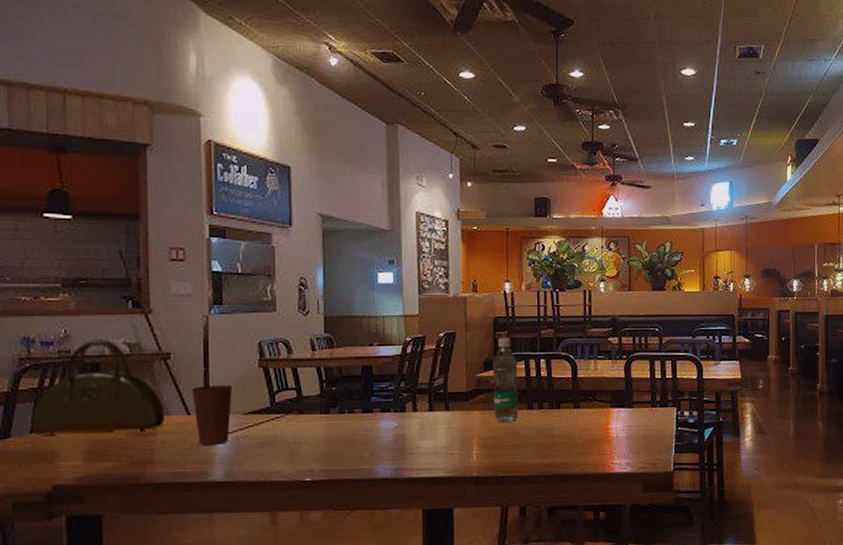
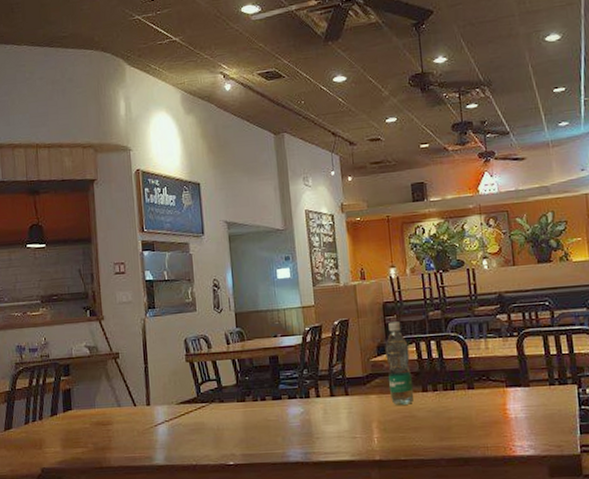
handbag: present [31,339,166,435] -> none [25,344,118,426]
cup: present [193,385,233,445] -> none [137,379,167,432]

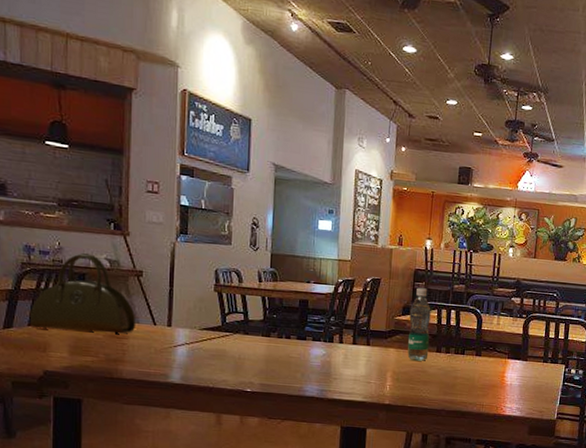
handbag: none [25,344,118,426] -> present [29,253,136,334]

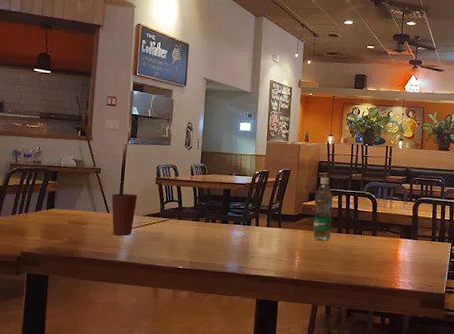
handbag: present [29,253,136,334] -> none [13,155,94,220]
cup: none [159,302,192,353] -> present [112,193,138,236]

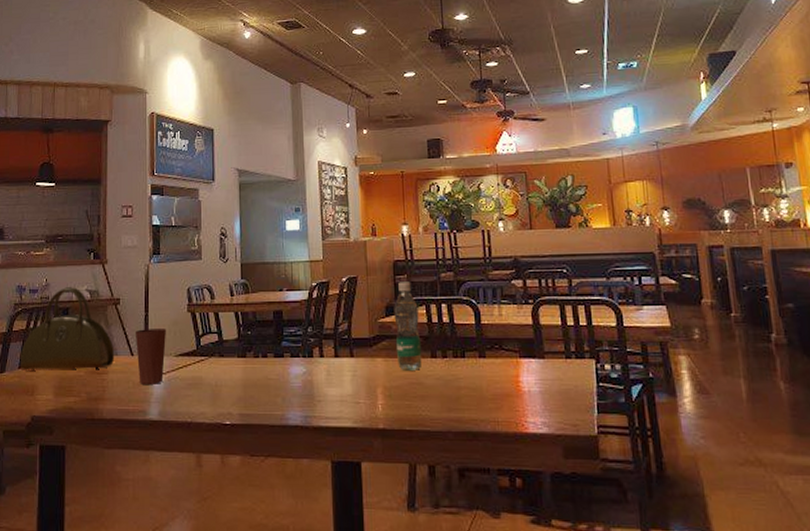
handbag: none [13,155,94,220] -> present [20,287,115,370]

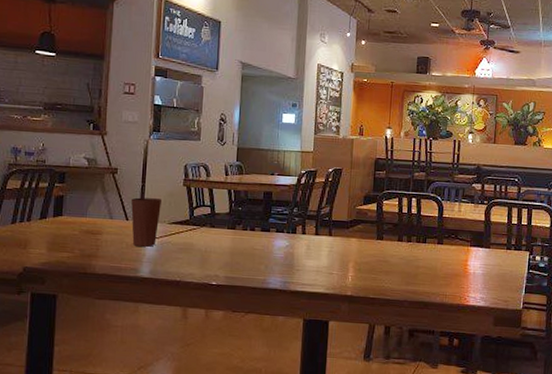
handbag: present [20,287,115,370] -> none [13,153,110,229]
bottle: present [394,281,423,370] -> none [368,176,392,251]

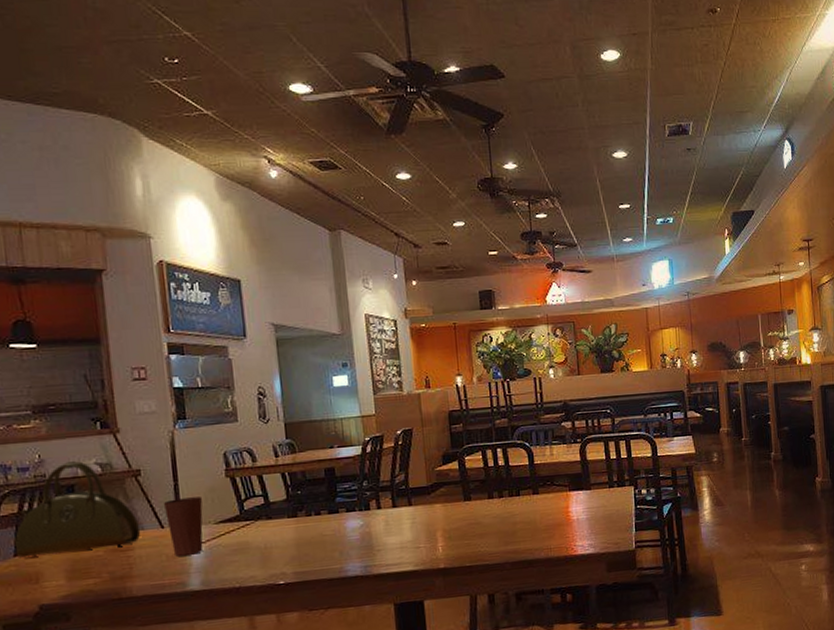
handbag: none [13,153,110,229] -> present [14,461,141,558]

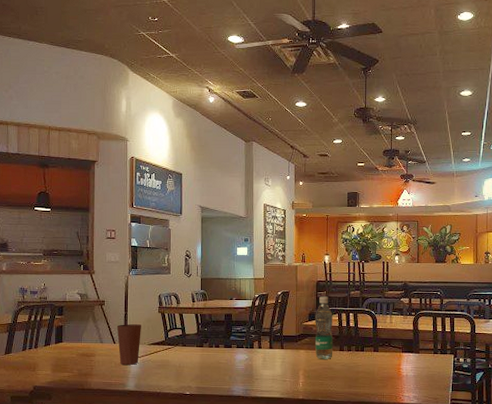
handbag: present [14,461,141,558] -> none [23,291,101,353]
bottle: none [450,430,480,513] -> present [314,296,333,359]

